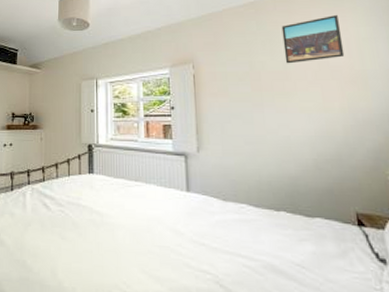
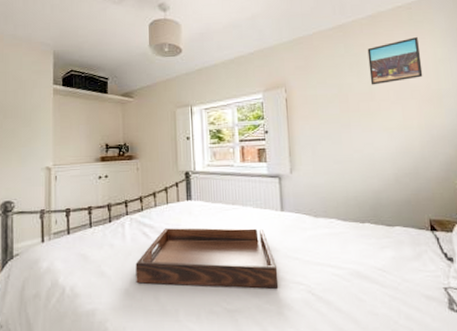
serving tray: none [34,201,183,275] -> present [135,227,279,289]

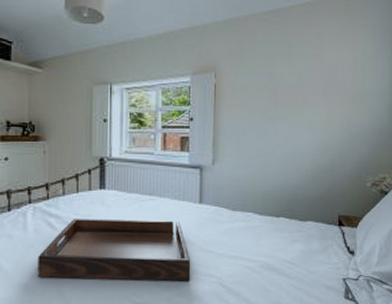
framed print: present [367,37,423,85] -> none [301,31,352,78]

